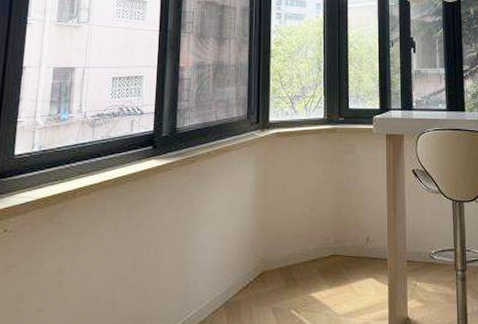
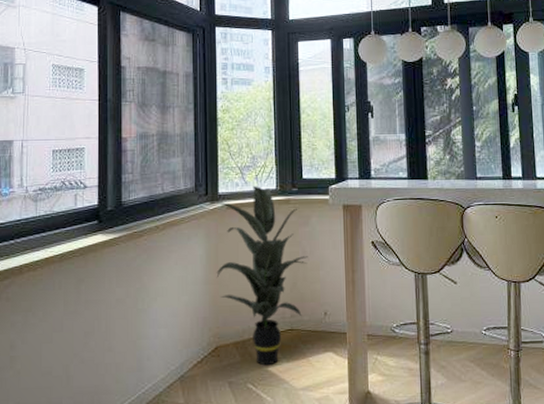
indoor plant: none [263,115,352,292] -> present [213,186,308,366]

